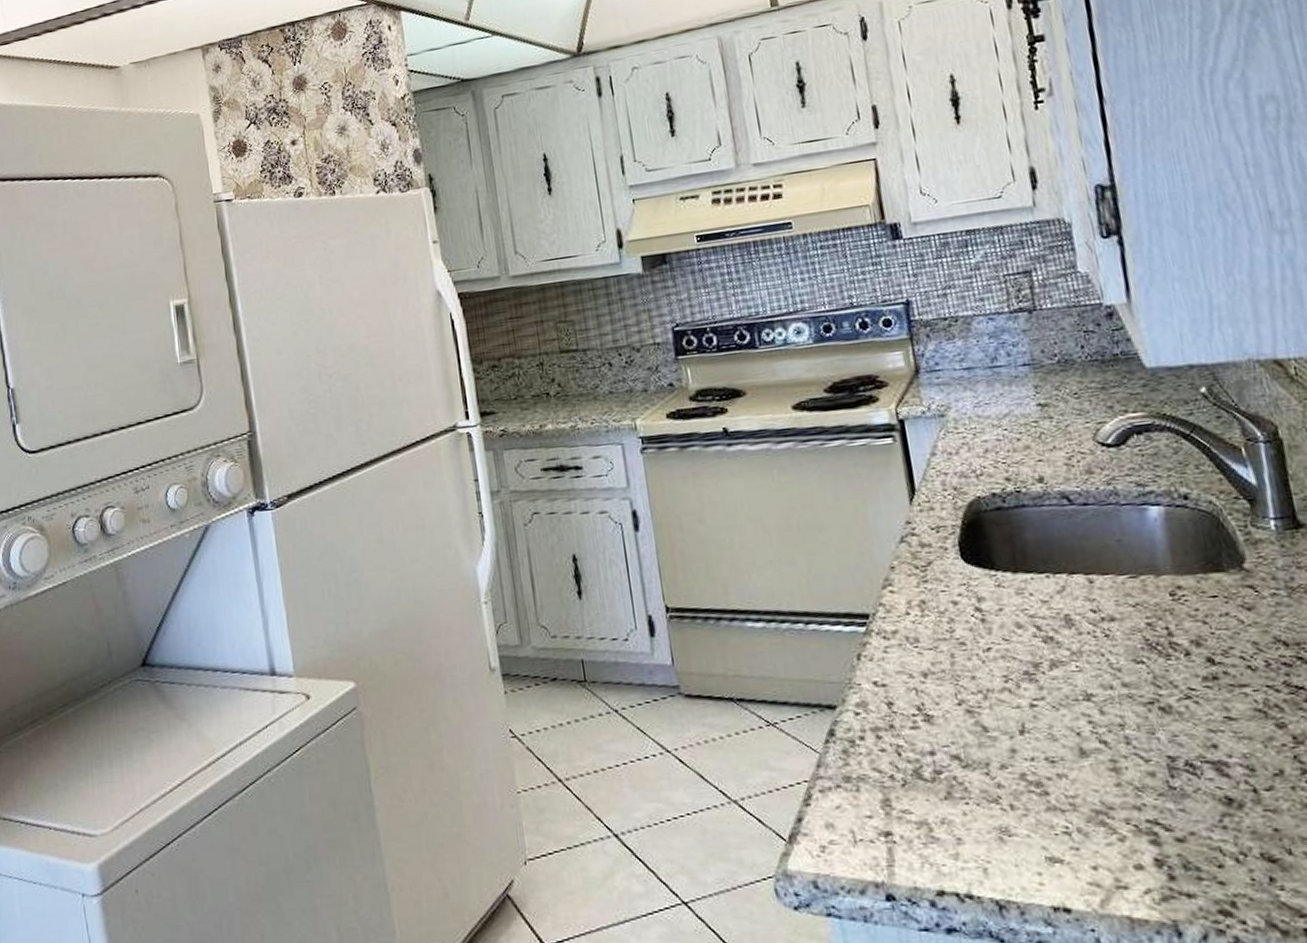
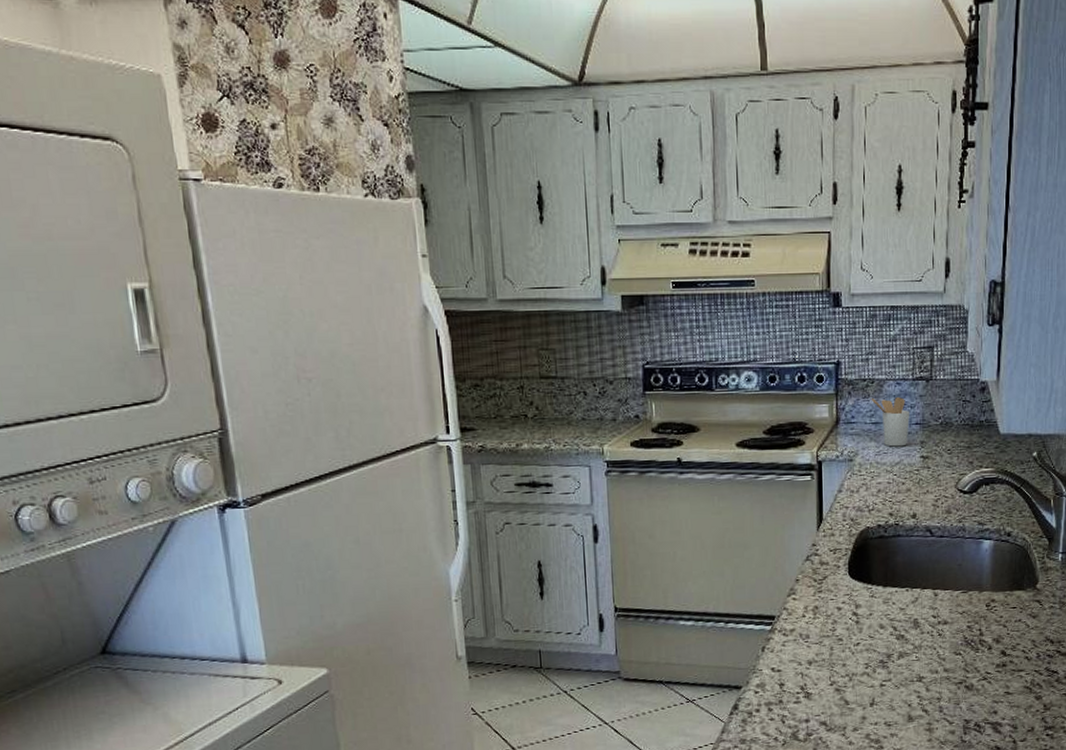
utensil holder: none [957,335,1016,396] -> present [871,397,909,447]

